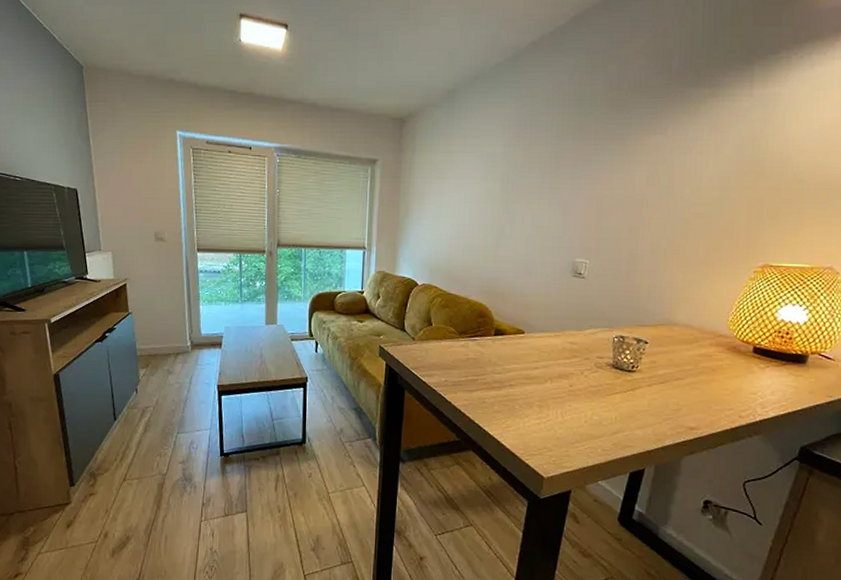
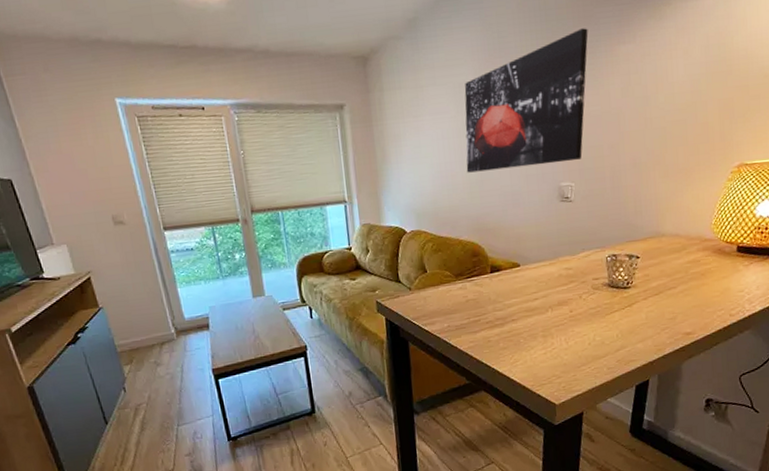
wall art: none [484,116,620,239] -> present [464,28,588,173]

